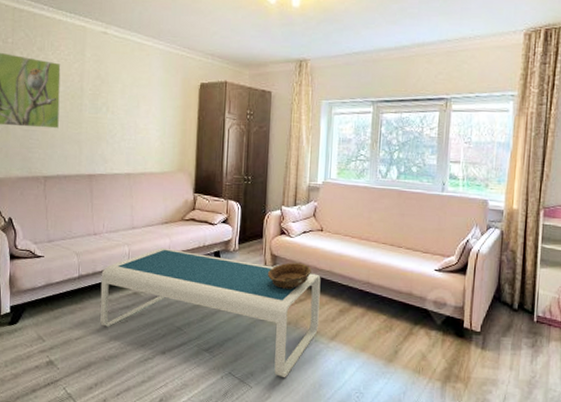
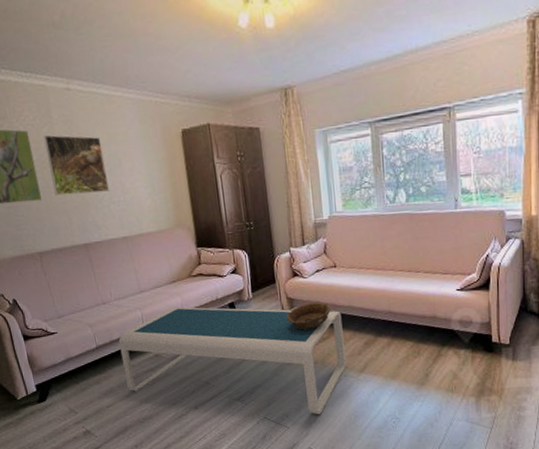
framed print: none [72,69,125,129] -> present [43,134,109,196]

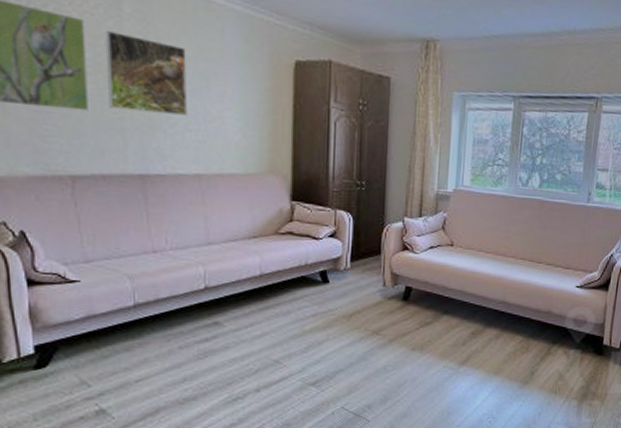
coffee table: present [118,306,346,414] -> none [167,267,451,408]
decorative bowl: present [287,303,331,330] -> none [388,282,440,312]

